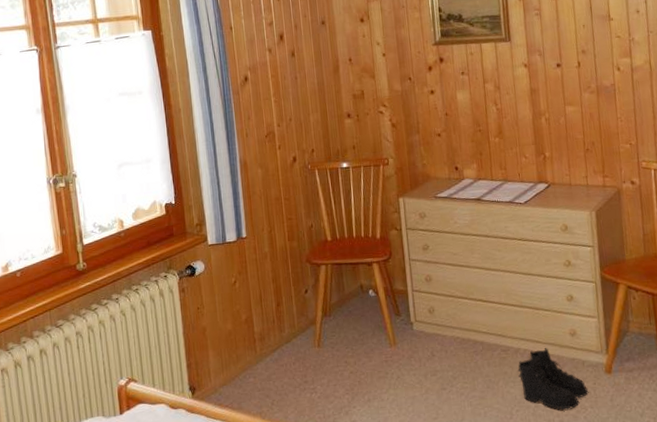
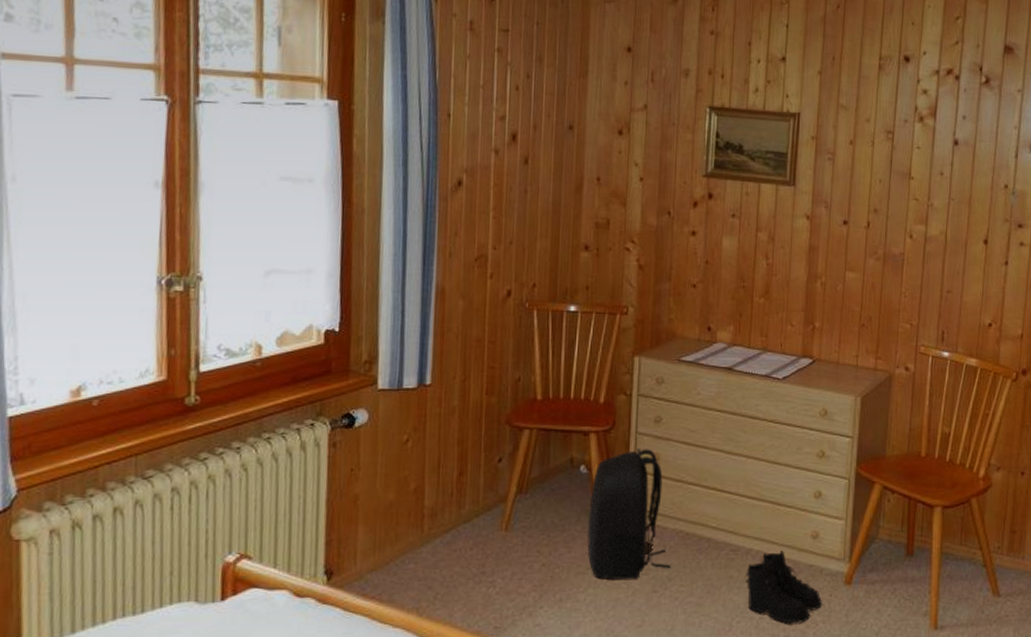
backpack: none [380,271,453,381] -> present [587,447,670,580]

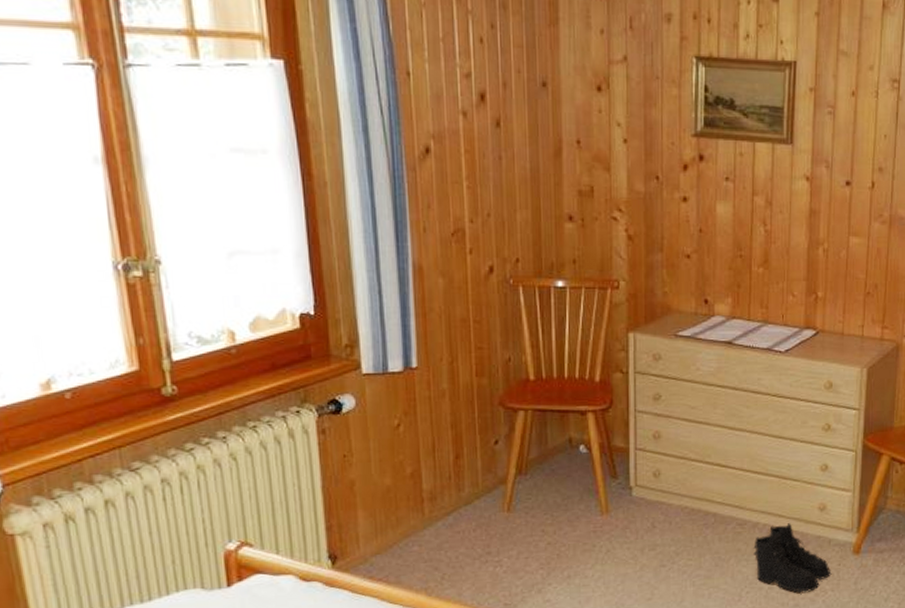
backpack: present [587,447,670,580] -> none [591,425,677,556]

